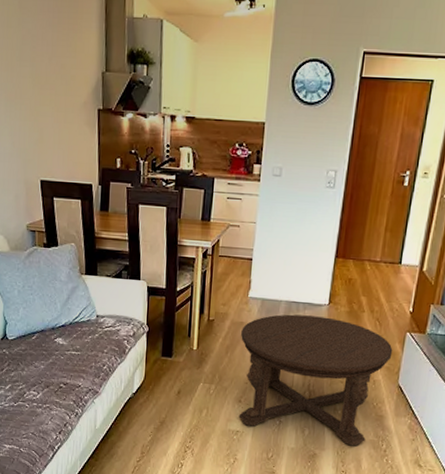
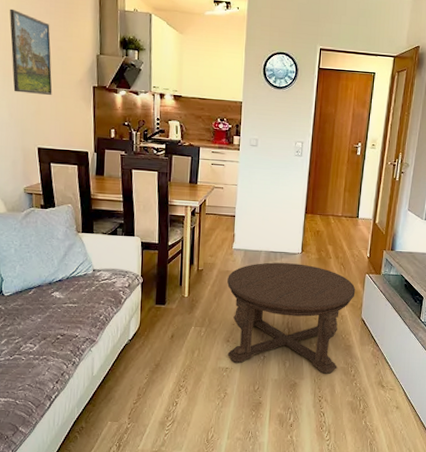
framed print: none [11,23,55,120] -> present [10,8,52,95]

